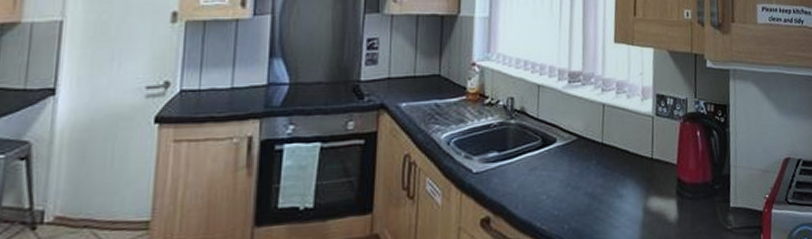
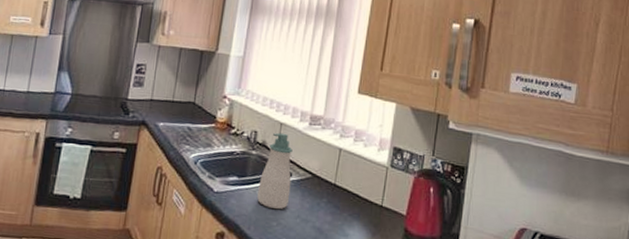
soap bottle: none [522,95,557,181] -> present [257,132,293,210]

